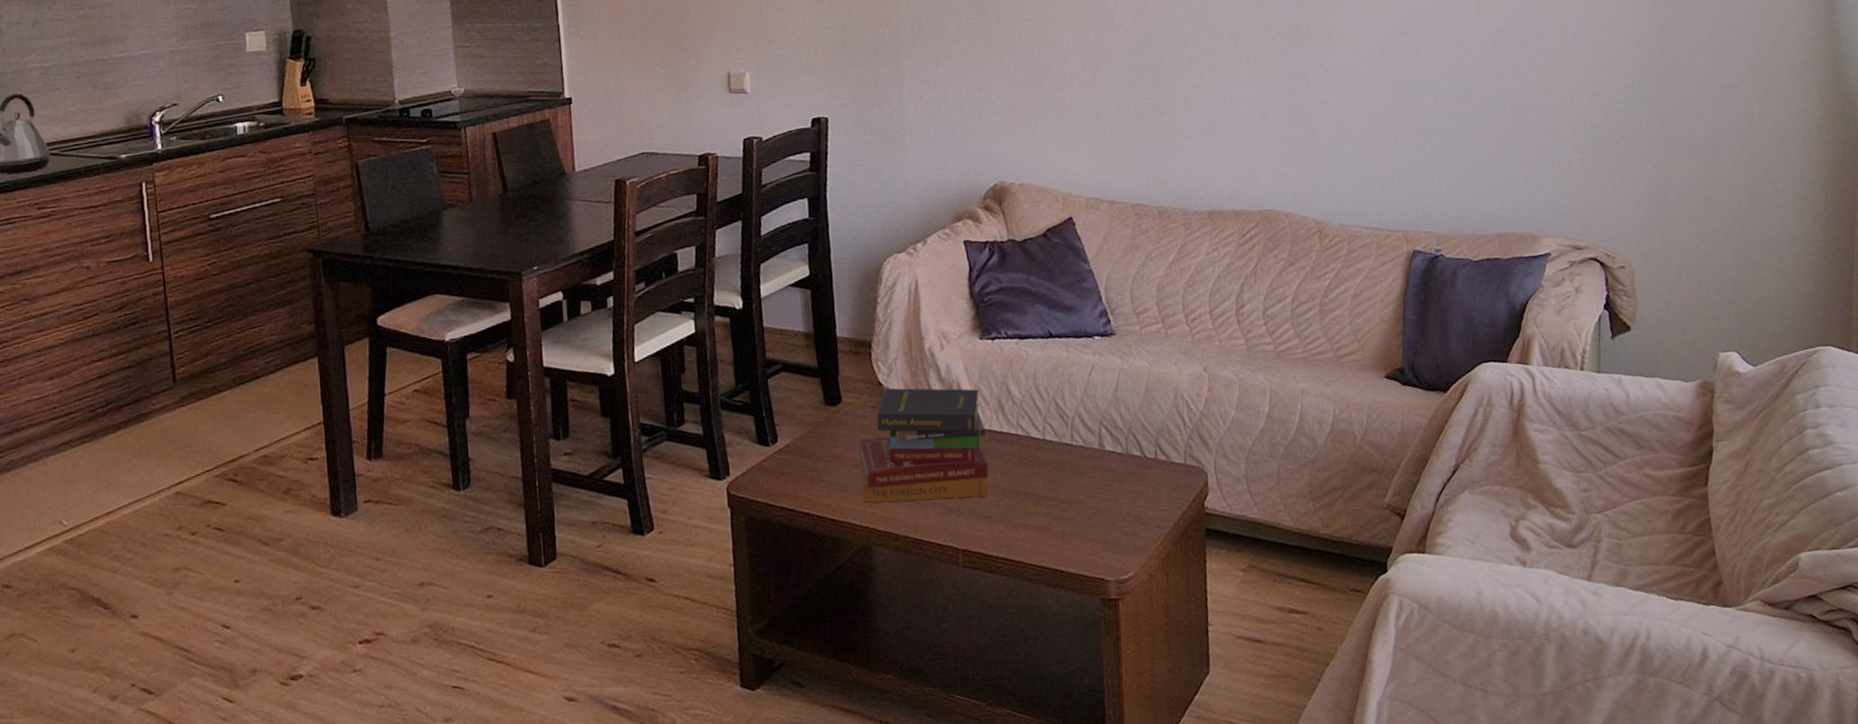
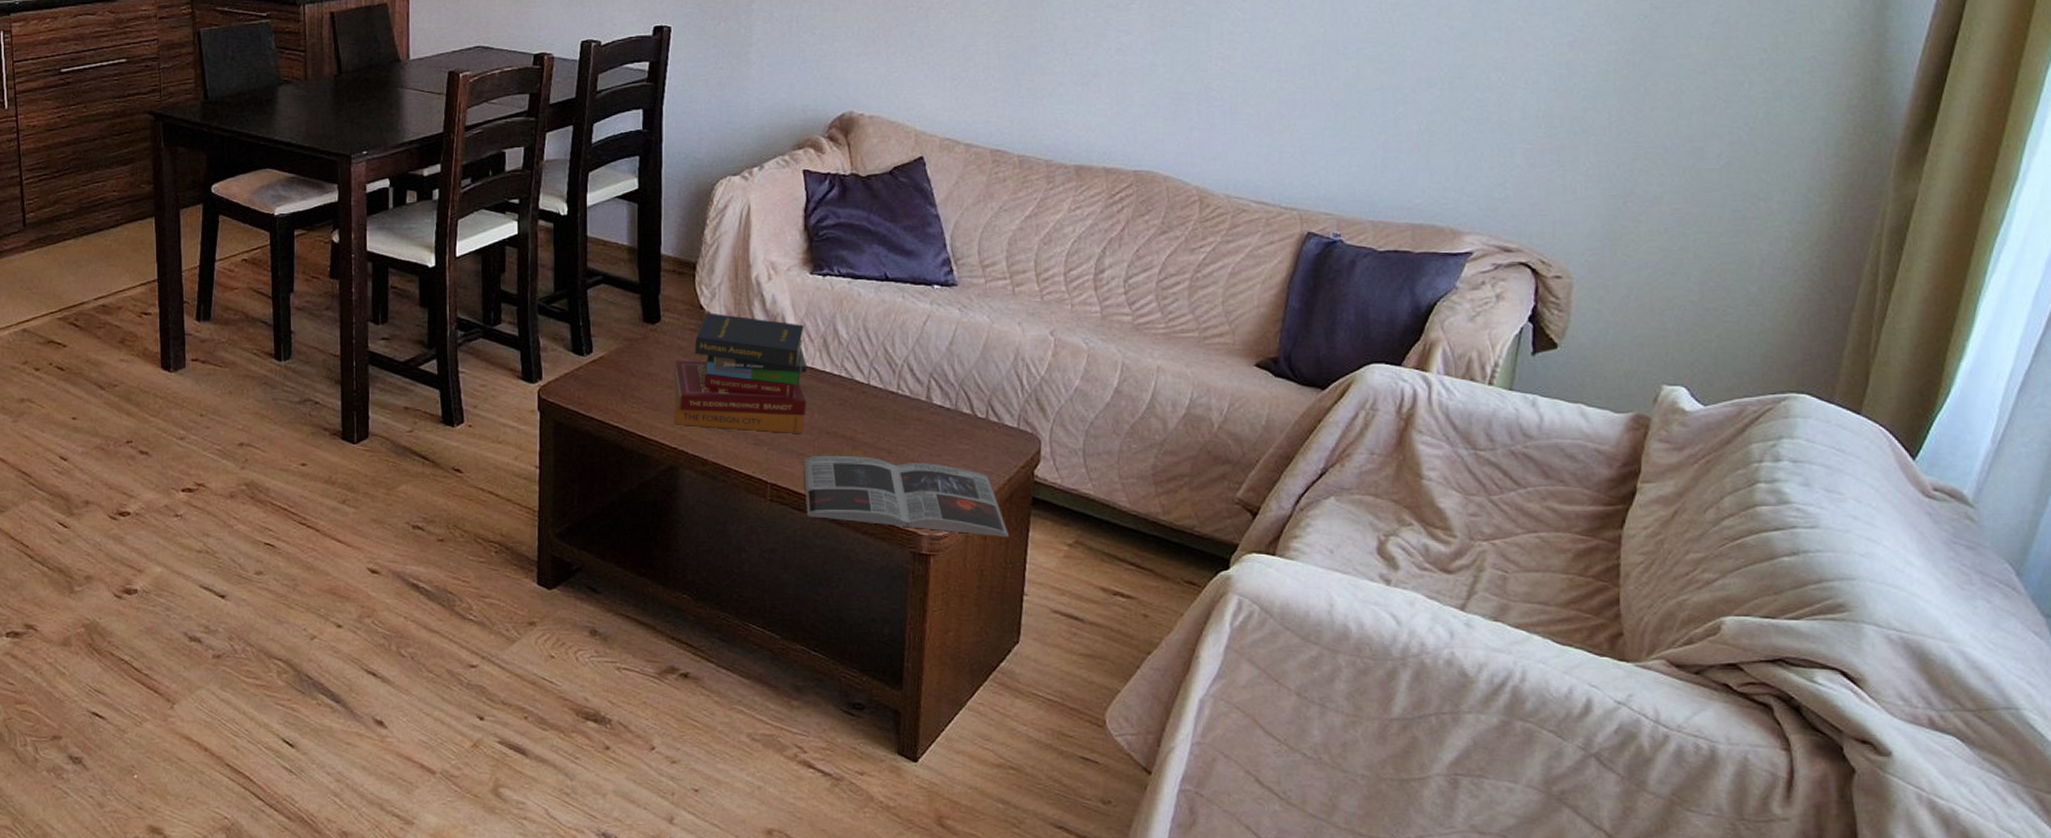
magazine: none [990,508,1190,578] -> present [803,456,1010,538]

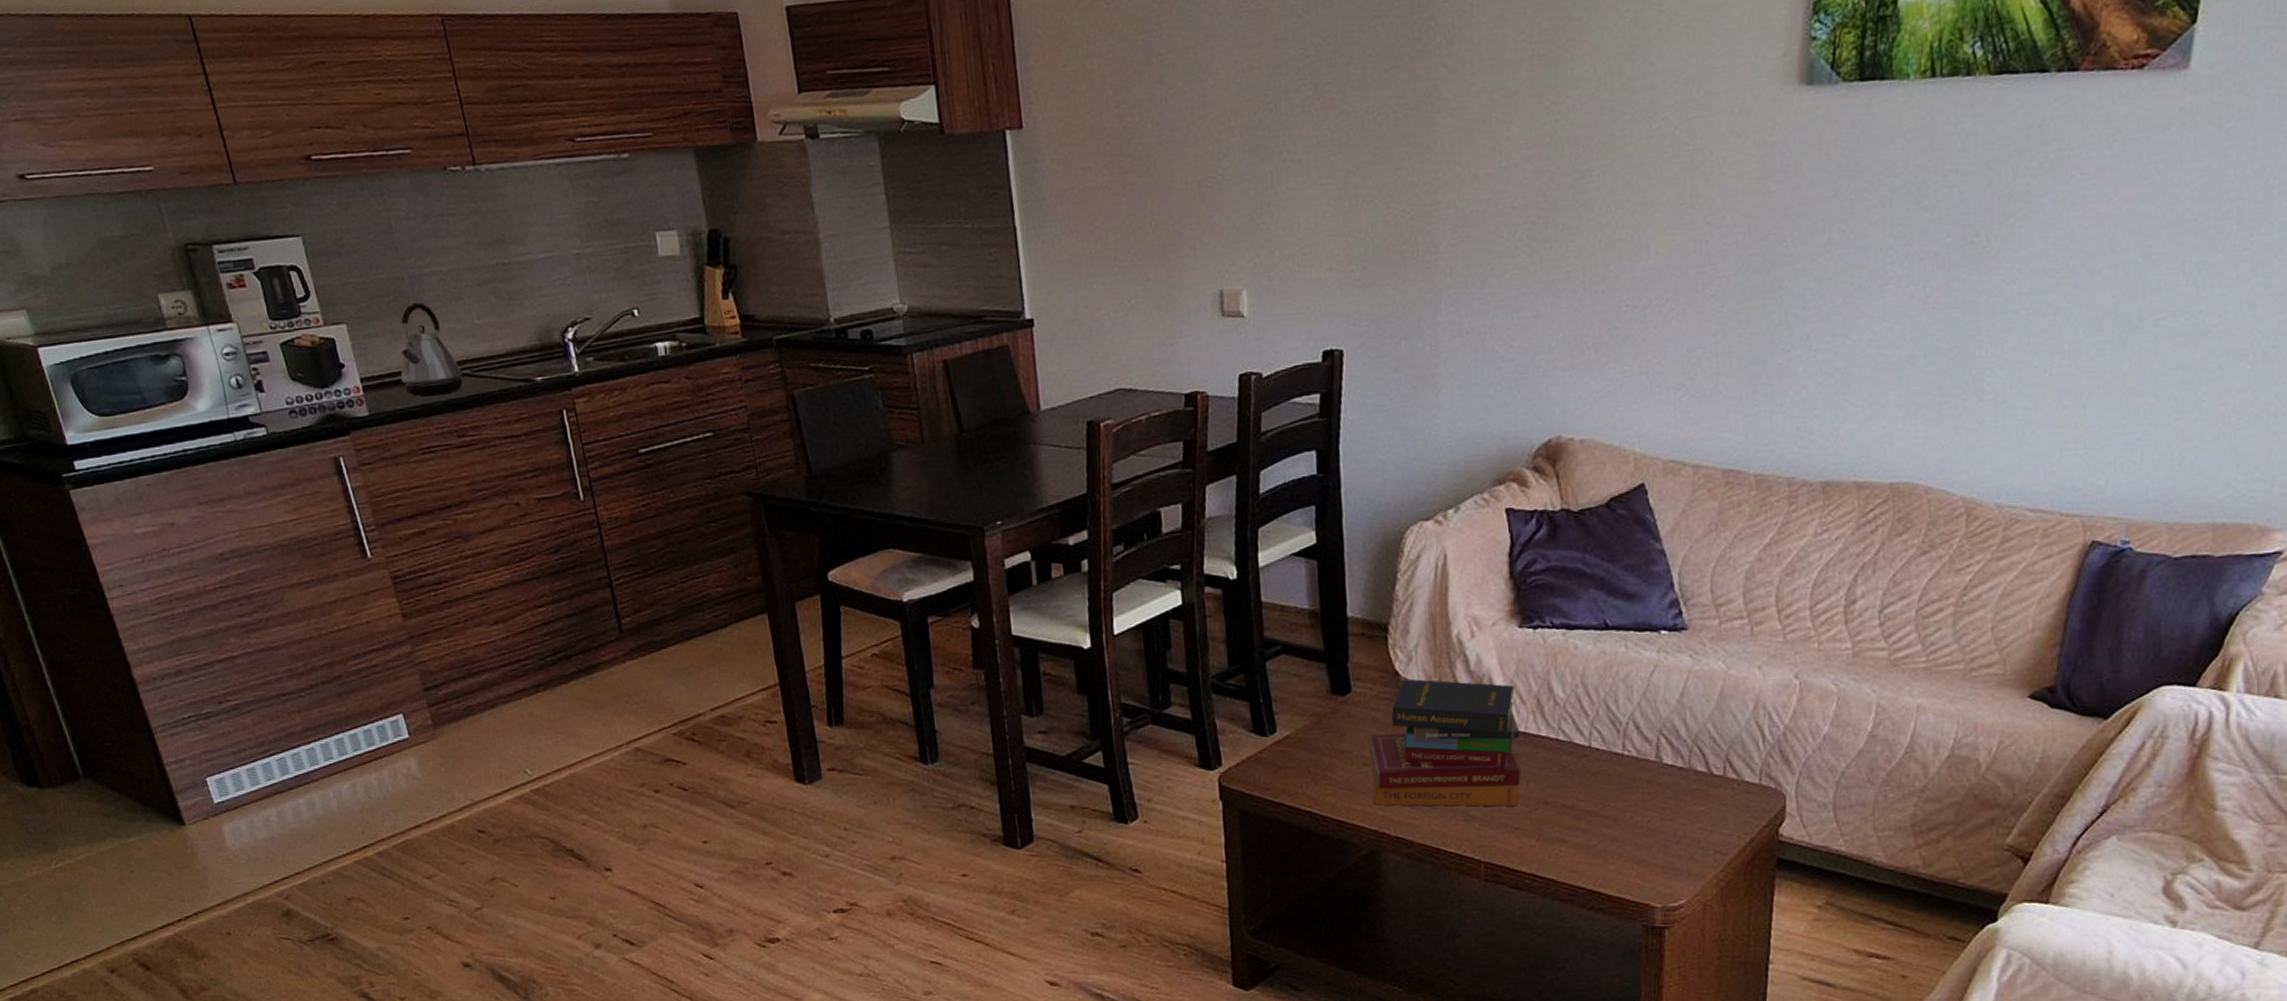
magazine: present [803,456,1010,538] -> none [1520,826,1753,904]

